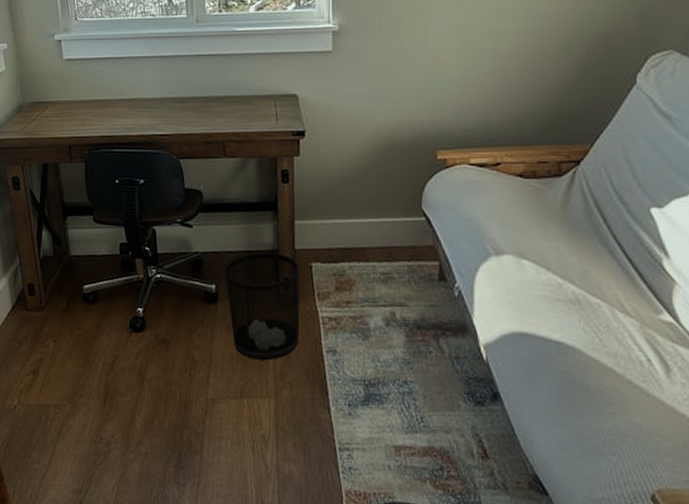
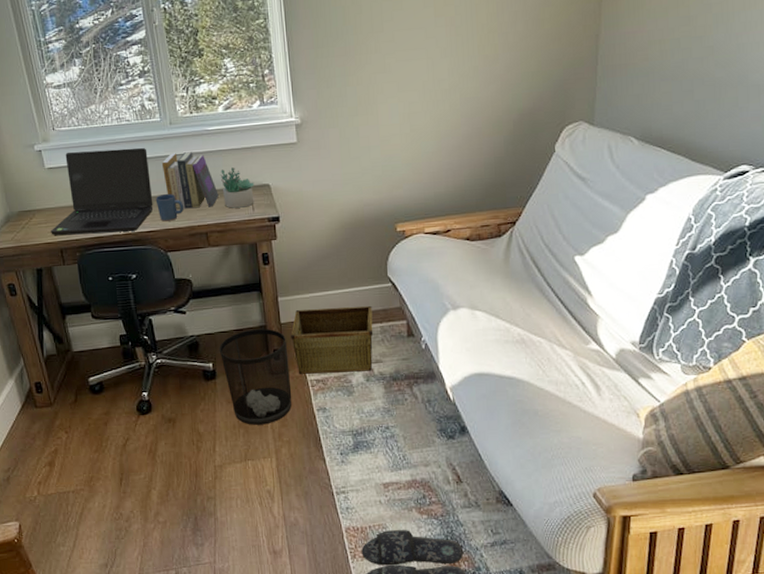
laptop: none [61,44,170,133] -> present [51,147,153,235]
mug: none [173,95,202,126] -> present [155,193,184,222]
books: none [183,53,241,114] -> present [161,152,219,210]
succulent plant: none [244,73,281,118] -> present [220,167,254,208]
hamper: none [305,237,400,315] -> present [291,306,373,374]

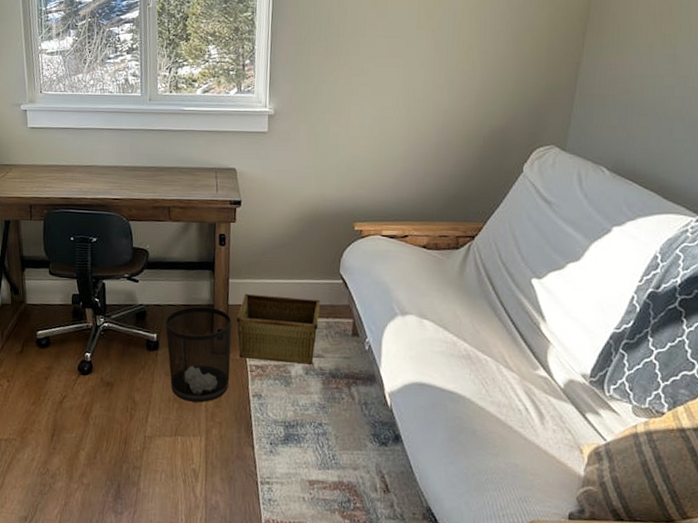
laptop: present [51,147,153,235] -> none [23,114,125,196]
mug: present [155,193,184,222] -> none [125,165,151,192]
books: present [161,152,219,210] -> none [136,128,186,183]
succulent plant: present [220,167,254,208] -> none [189,148,222,188]

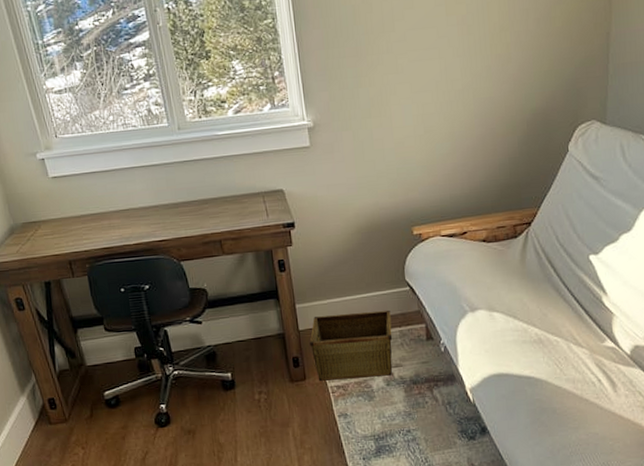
waste bin: present [165,306,232,403] -> none [237,336,313,434]

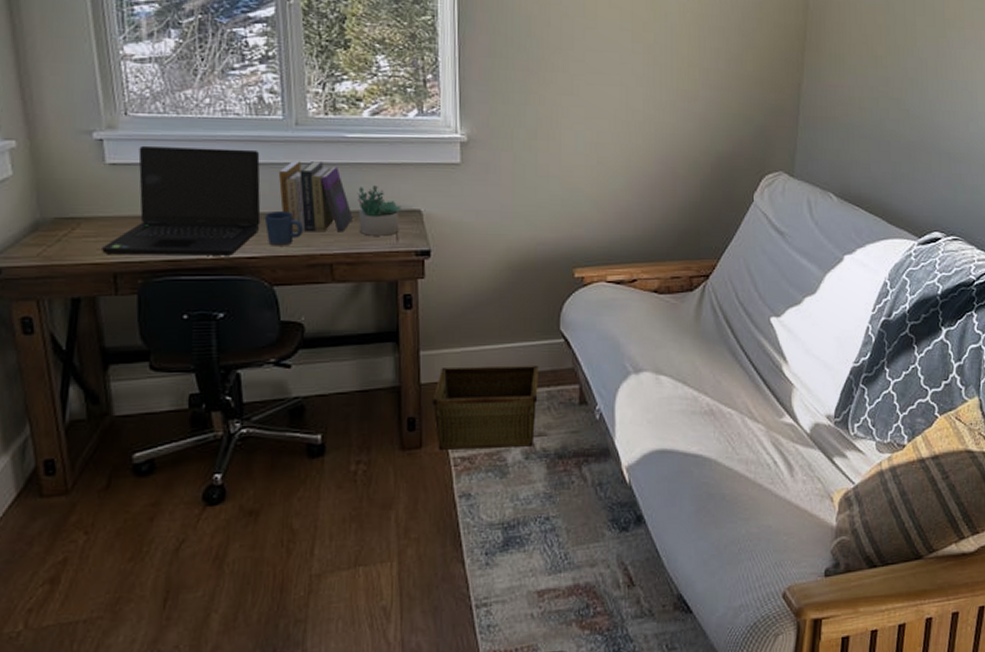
laptop: none [58,154,164,247] -> present [102,145,261,255]
mug: none [166,201,196,230] -> present [264,210,303,246]
books: none [171,158,232,218] -> present [278,161,353,232]
succulent plant: none [232,173,268,215] -> present [357,186,402,236]

